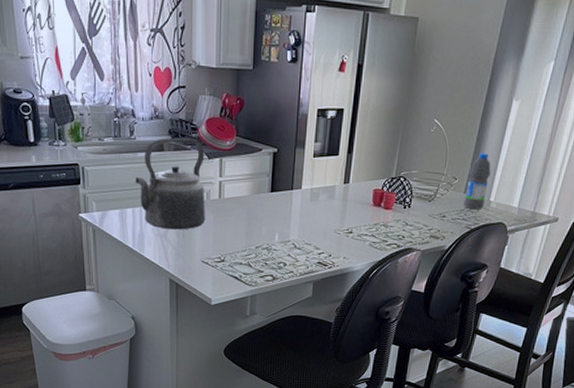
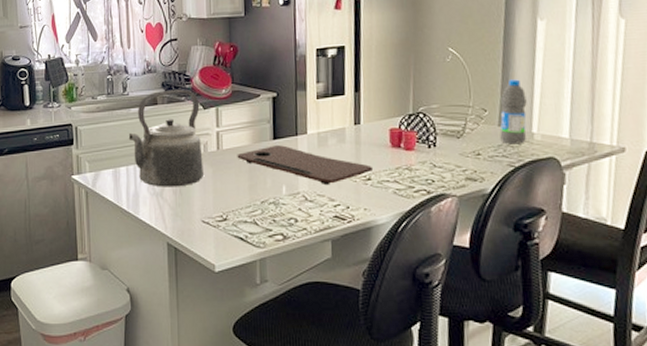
cutting board: none [237,197,356,236] -> present [237,145,374,186]

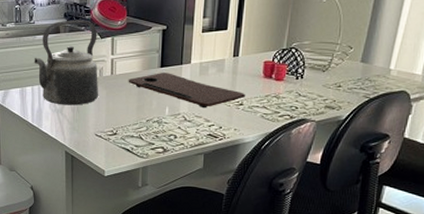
water bottle: present [500,79,527,144] -> none [361,20,390,79]

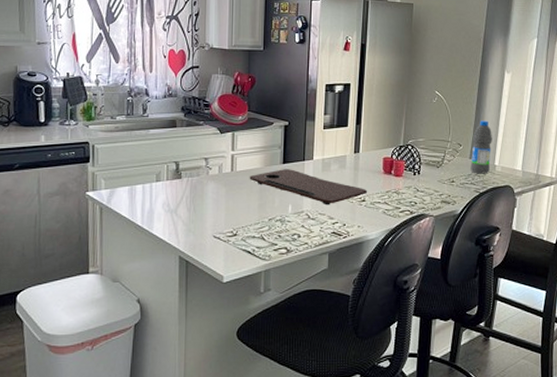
kettle: present [34,19,99,105] -> none [146,114,218,205]
water bottle: none [361,20,390,79] -> present [470,120,492,174]

